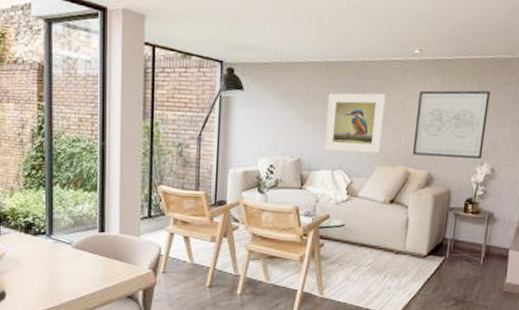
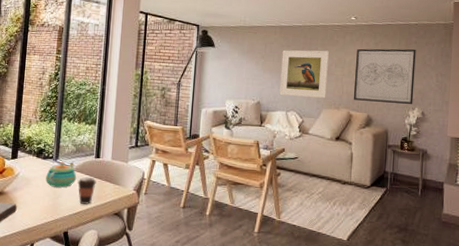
teapot: none [39,238,78,269] -> present [46,162,77,188]
coffee cup: none [79,254,103,287] -> present [77,176,97,205]

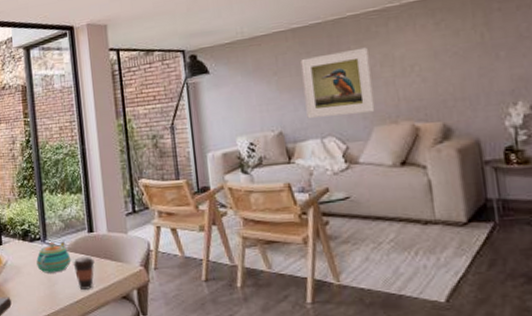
wall art: present [353,48,416,104] -> none [409,18,513,107]

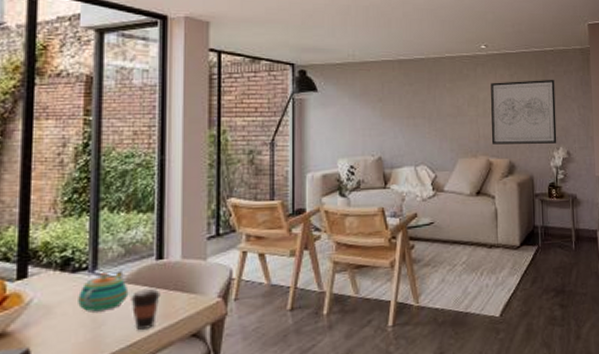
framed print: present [300,47,375,118] -> none [404,87,461,146]
wall art: none [409,18,513,107] -> present [491,79,557,144]

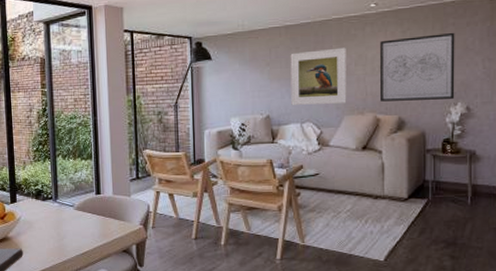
teapot: present [78,270,129,313] -> none [48,201,79,229]
coffee cup: present [131,288,161,330] -> none [81,214,100,243]
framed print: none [404,87,461,146] -> present [290,47,347,105]

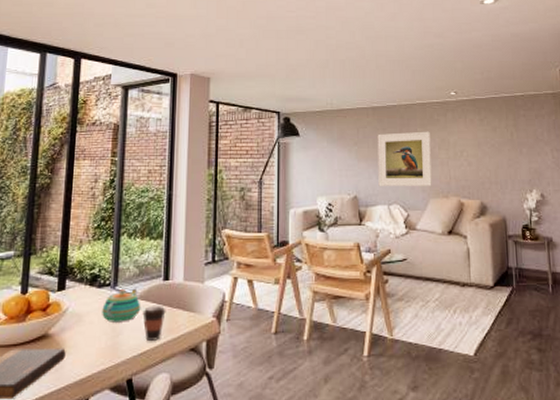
teapot: none [48,201,79,229] -> present [102,288,141,322]
coffee cup: none [81,214,100,243] -> present [142,305,166,341]
wall art: present [379,32,455,102] -> none [461,123,530,186]

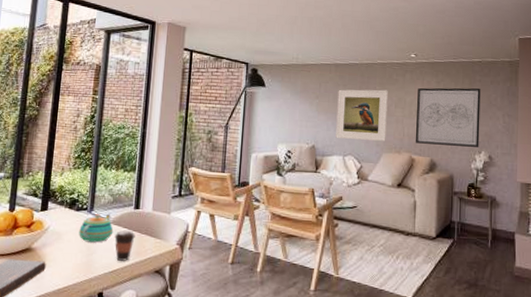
wall art: none [461,123,530,186] -> present [415,88,481,147]

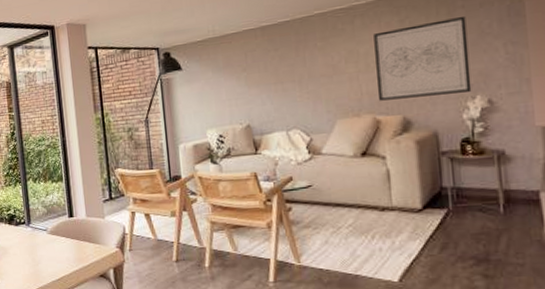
teapot: present [79,213,114,243] -> none [21,225,53,254]
coffee cup: present [114,229,136,261] -> none [55,238,75,269]
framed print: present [336,89,388,141] -> none [269,44,339,112]

